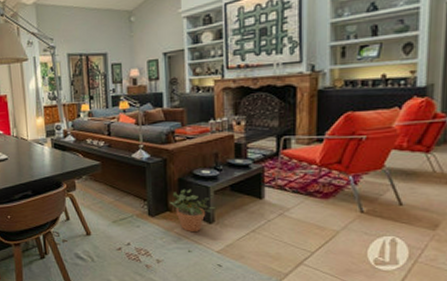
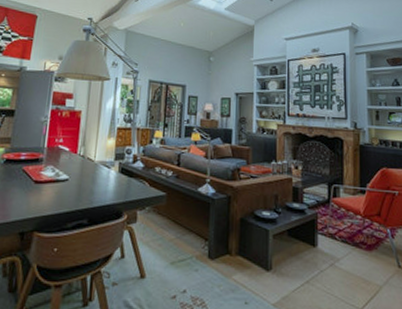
potted plant: present [169,189,215,233] -> none [230,230,273,281]

